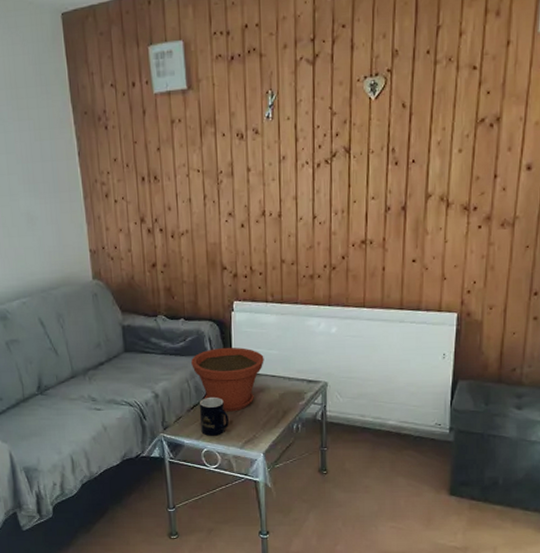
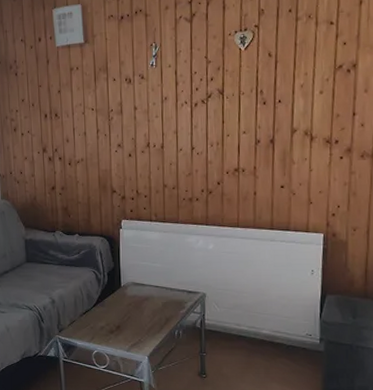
plant pot: present [191,347,264,412] -> none [84,260,149,318]
mug: present [199,396,230,437] -> none [90,303,118,340]

